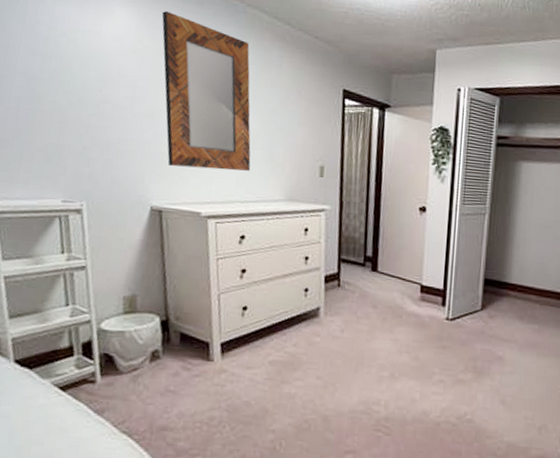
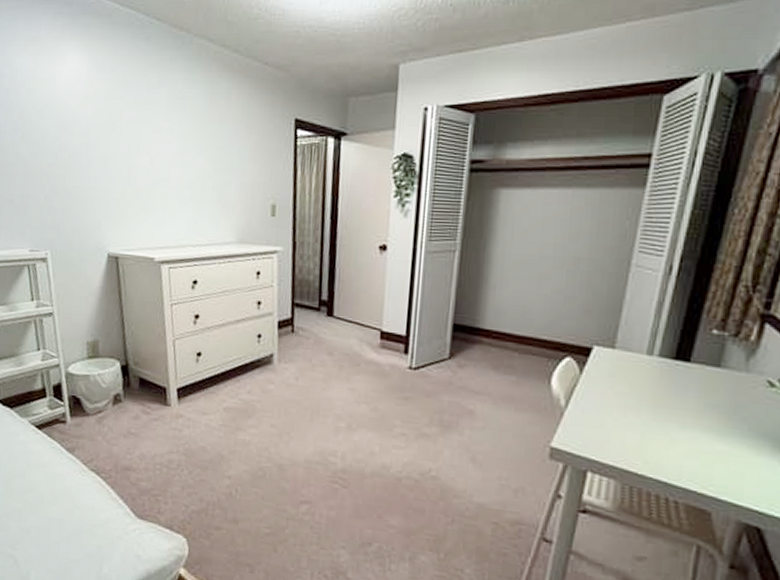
home mirror: present [161,11,251,171] -> none [110,51,202,214]

